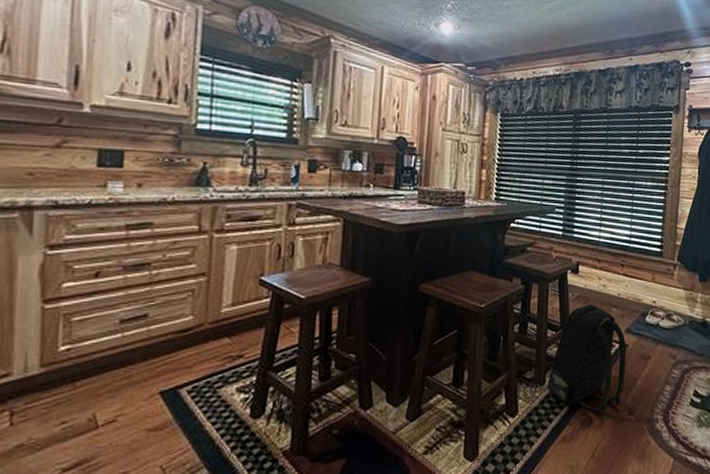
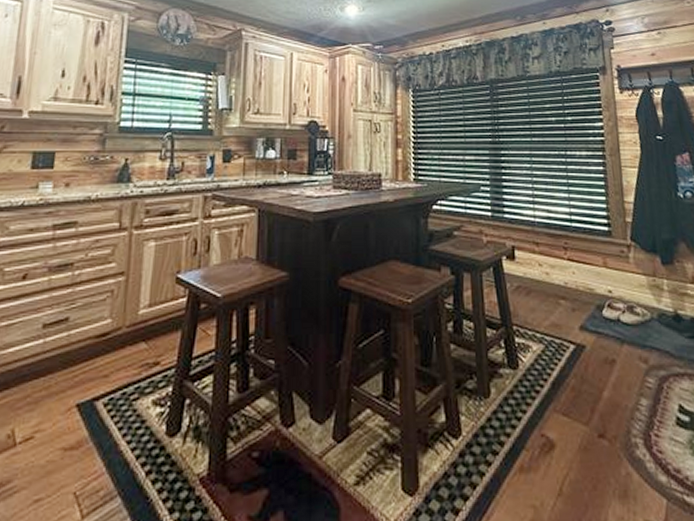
backpack: present [547,304,627,415] -> none [493,296,588,437]

